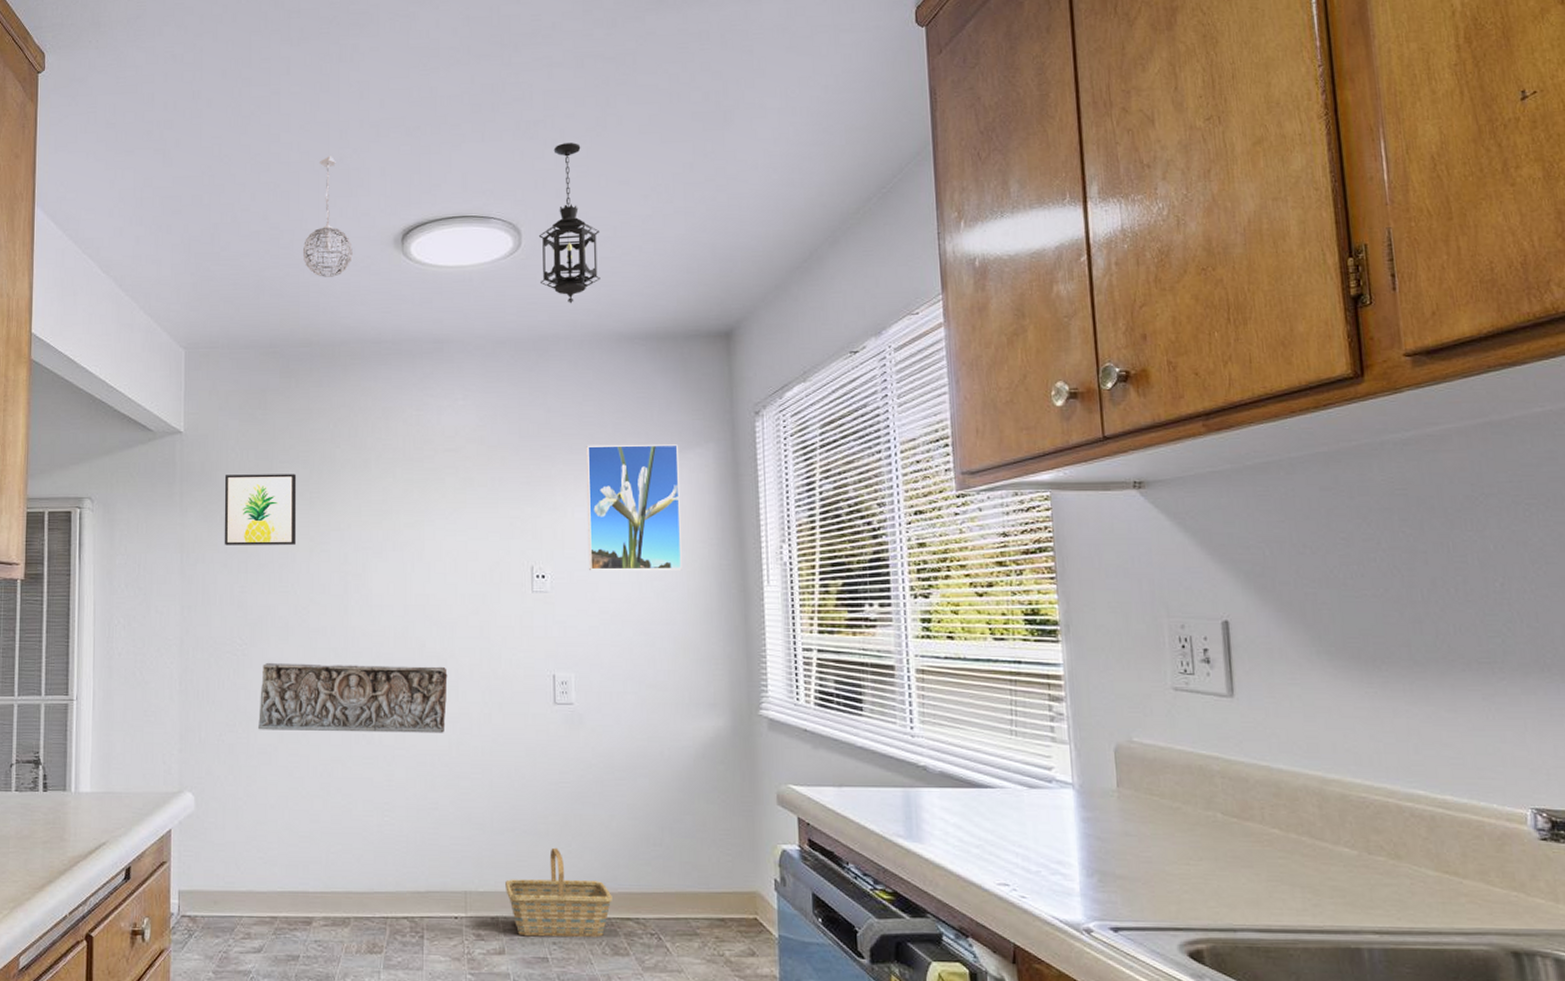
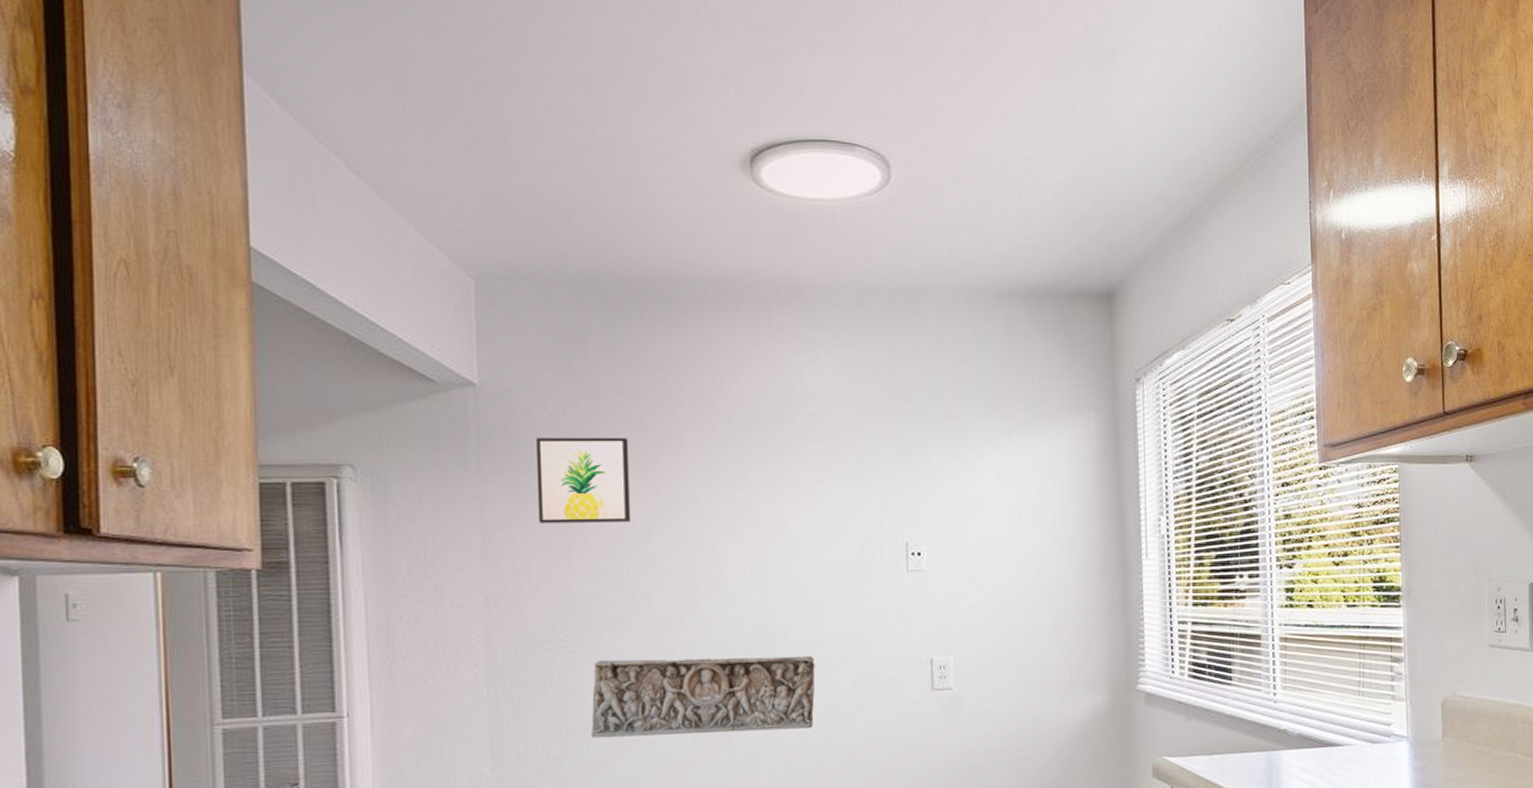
pendant light: present [302,156,353,277] -> none [626,49,690,201]
hanging lantern: present [538,143,600,304] -> none [910,65,978,252]
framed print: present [586,444,682,571] -> none [964,410,1063,547]

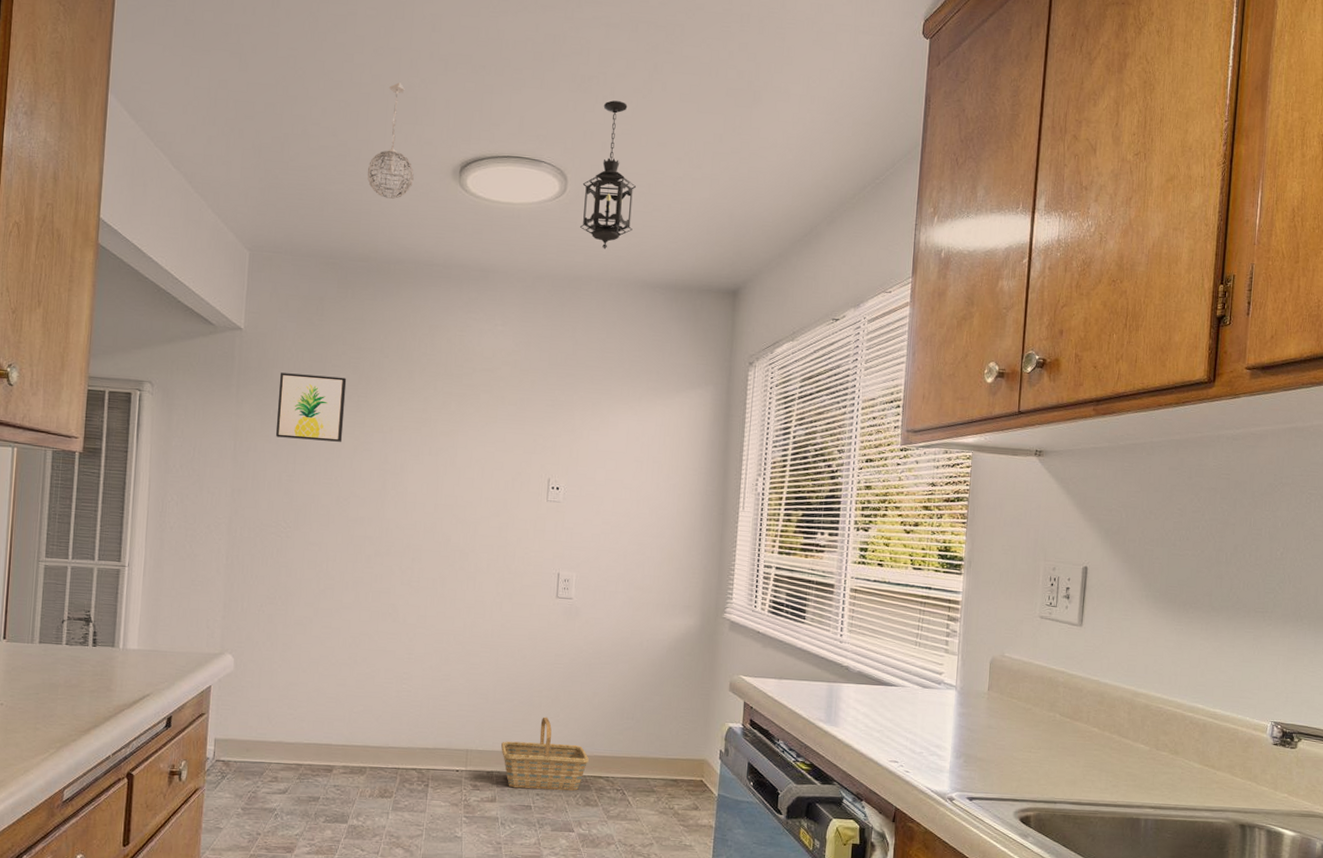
wall relief: present [591,655,815,738] -> none [296,545,468,616]
pendant light: none [626,49,690,201] -> present [367,82,414,199]
hanging lantern: none [910,65,978,252] -> present [579,100,636,250]

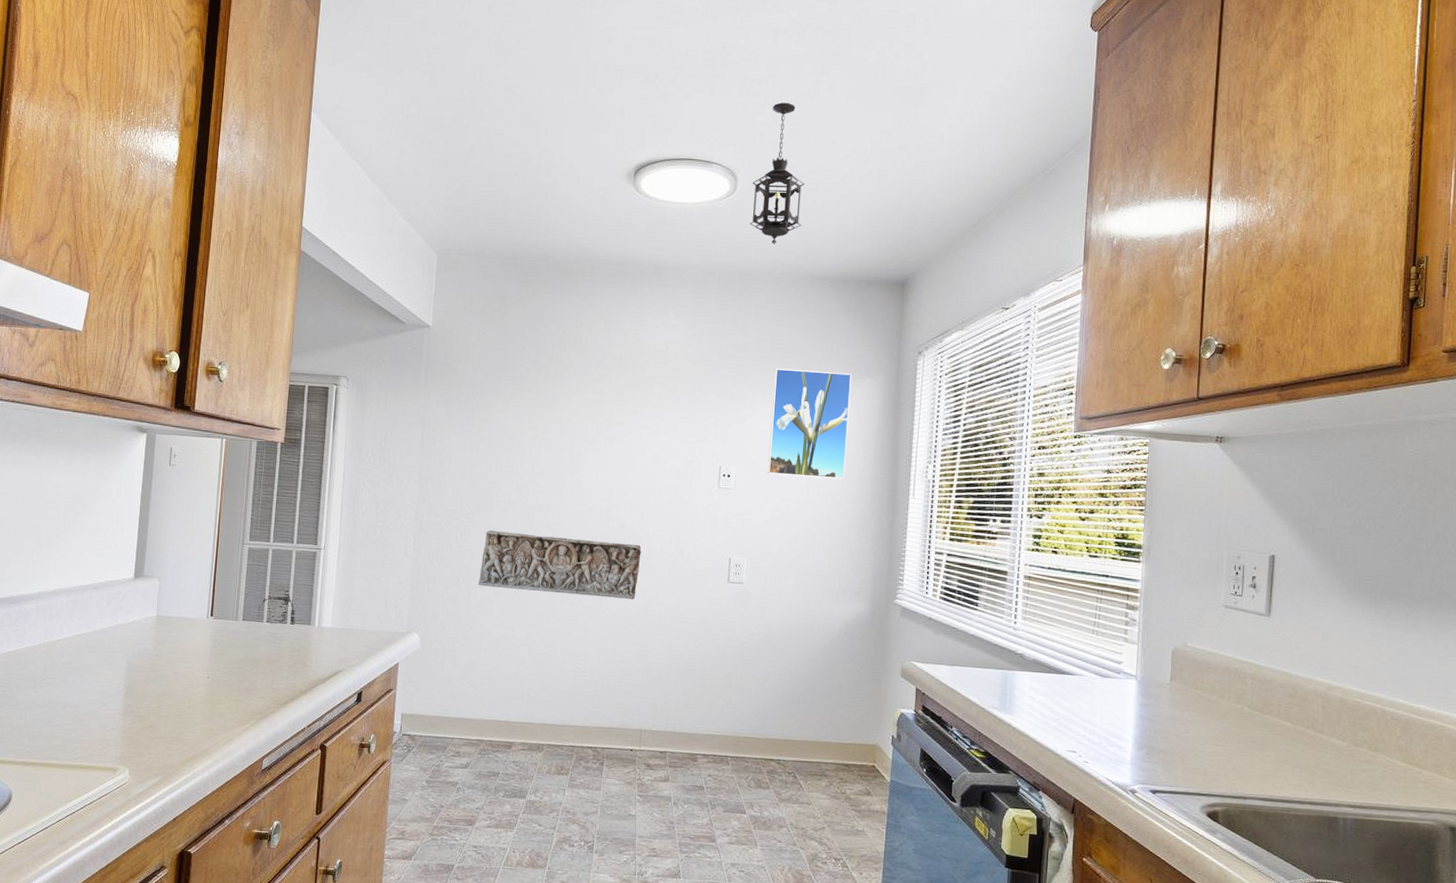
wall art: present [275,372,347,442] -> none [460,367,527,432]
wall relief: none [296,545,468,616] -> present [478,530,642,600]
pendant light: present [367,82,414,199] -> none [547,93,591,202]
basket: present [501,717,589,791] -> none [674,699,760,773]
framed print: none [596,377,682,493] -> present [767,368,851,480]

